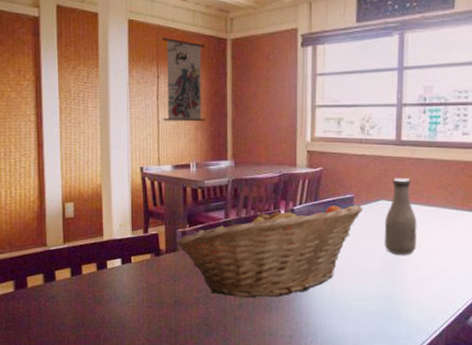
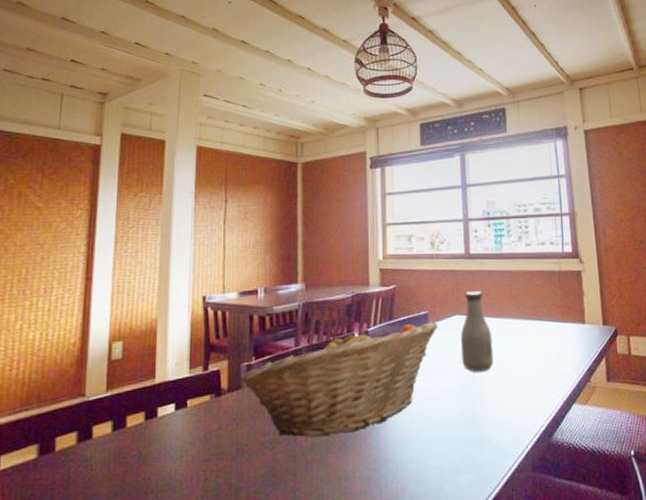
wall scroll: present [162,30,206,122] -> none [230,155,276,246]

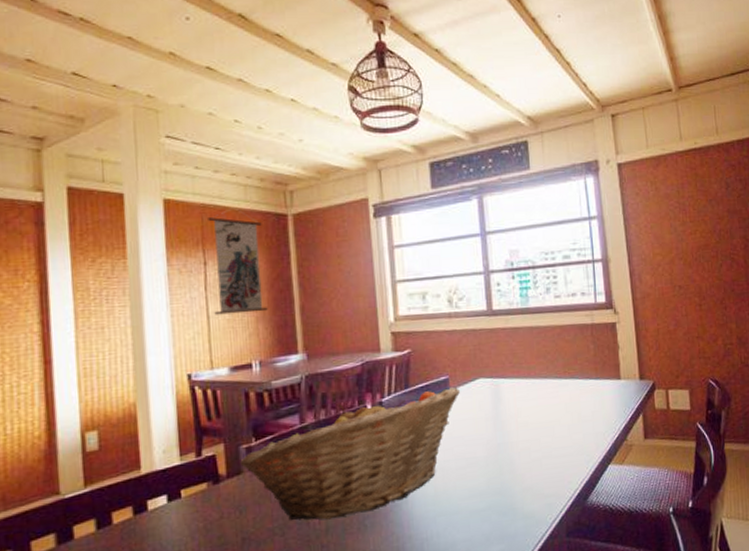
wall scroll: none [230,155,276,246] -> present [208,208,268,315]
bottle: present [460,291,493,372] -> none [485,351,523,438]

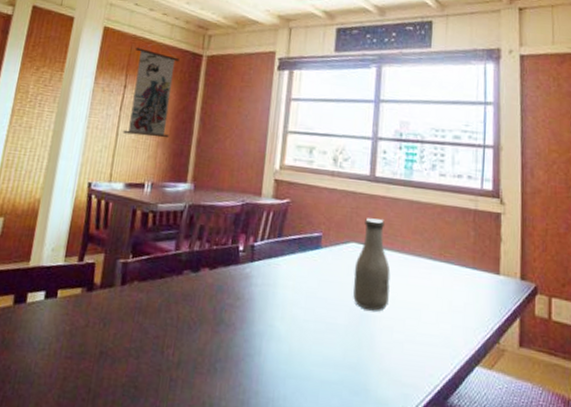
fruit basket: present [240,386,460,520] -> none [114,239,331,355]
bottle: none [485,351,523,438] -> present [353,218,391,311]

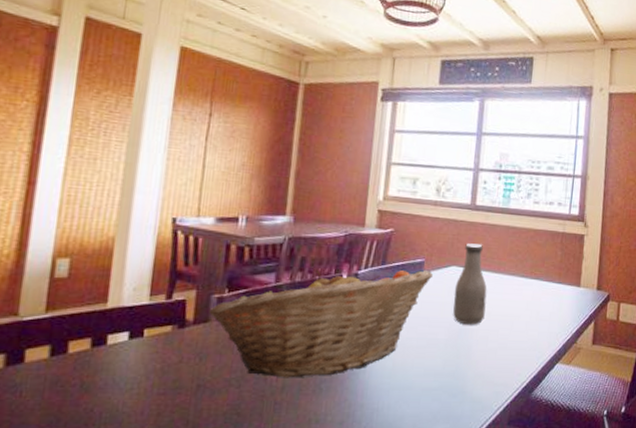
fruit basket: none [114,239,331,355] -> present [209,269,433,378]
wall scroll: present [123,42,180,138] -> none [210,67,273,170]

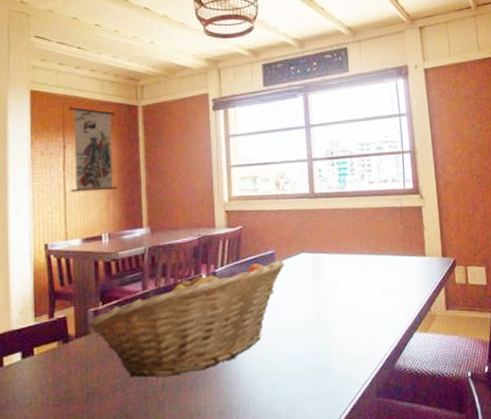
wall scroll: none [210,67,273,170] -> present [68,99,118,192]
bottle: present [453,243,487,325] -> none [306,229,339,307]

